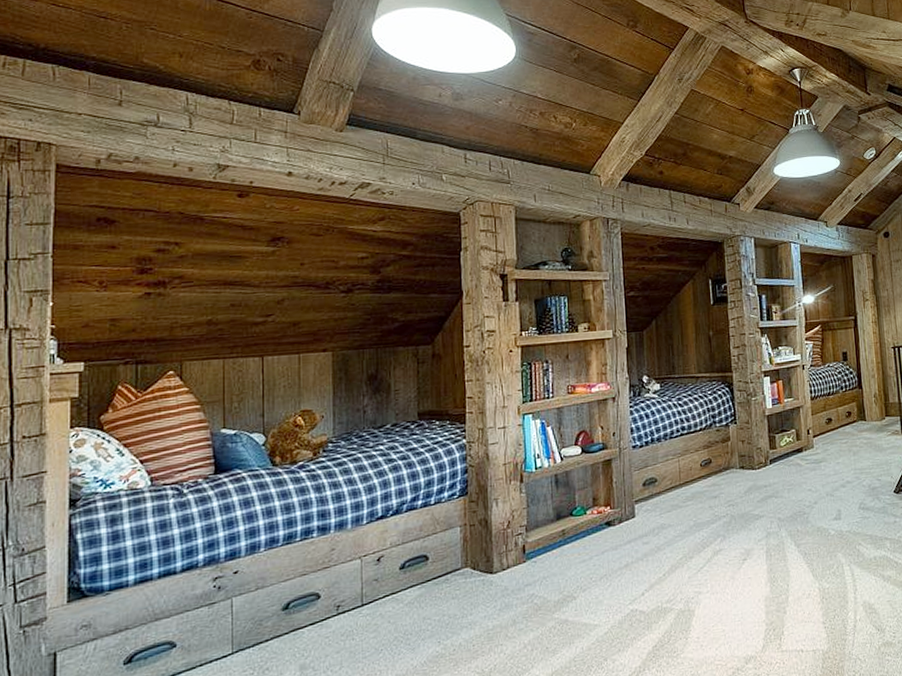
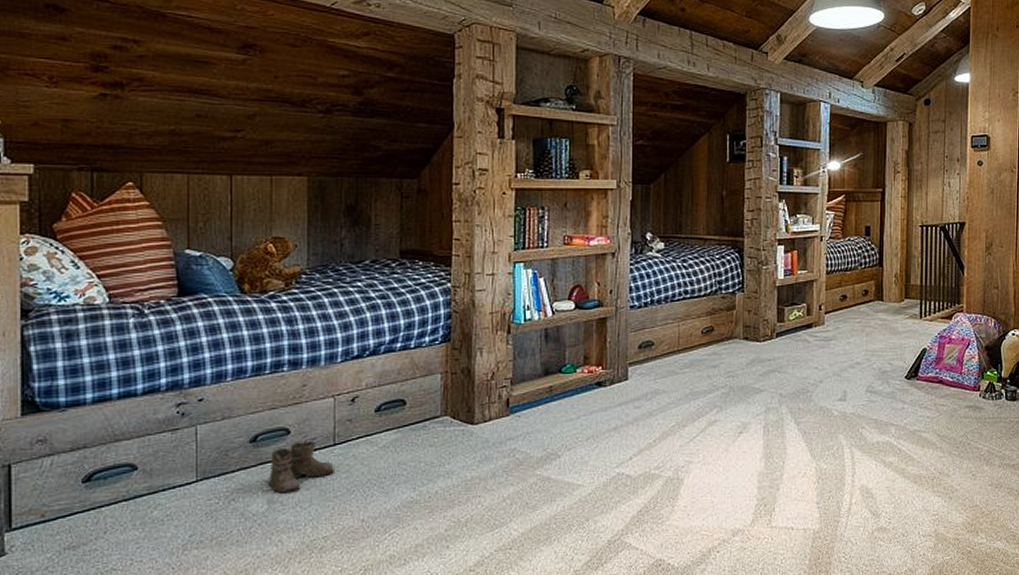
boots: none [294,604,363,660] -> present [261,441,334,494]

